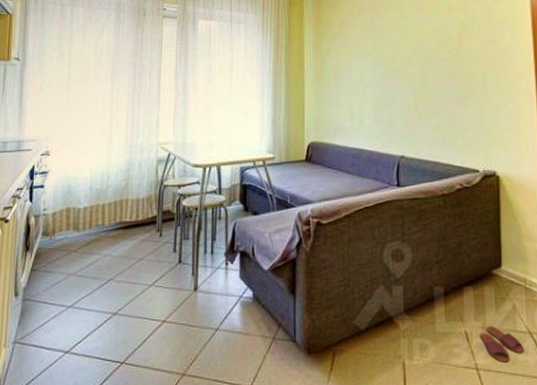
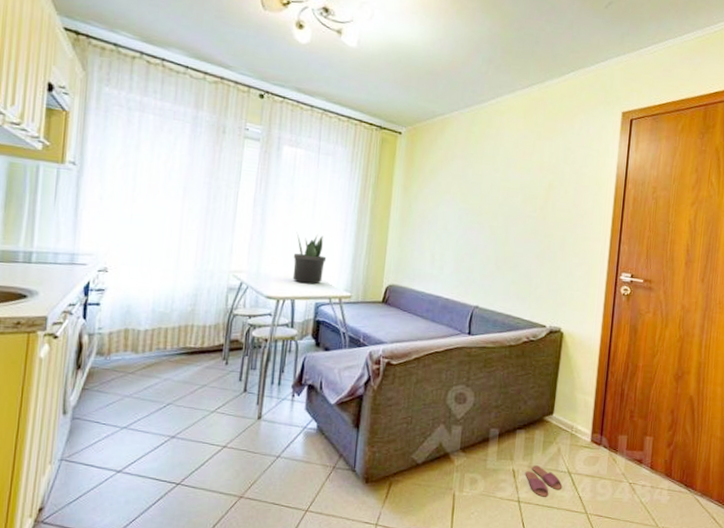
planter: none [215,99,247,149] -> present [292,232,327,284]

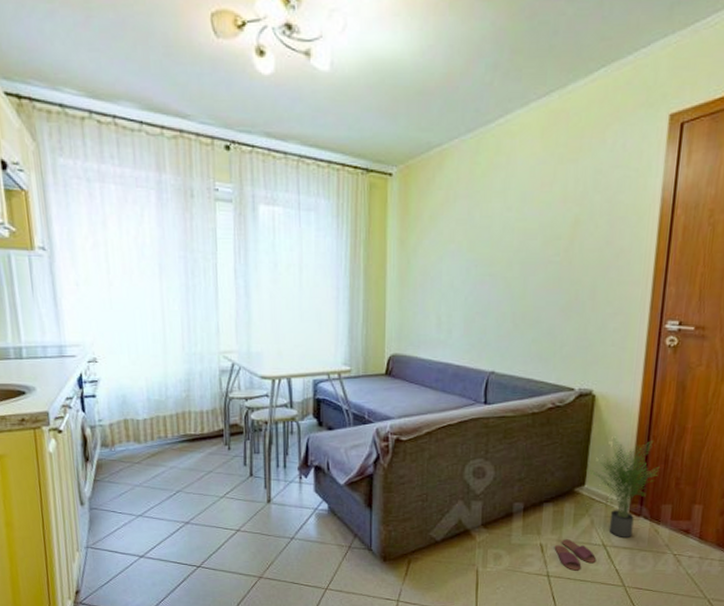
planter: present [292,232,327,284] -> none [284,303,320,360]
potted plant: none [555,373,617,466] -> present [587,439,660,538]

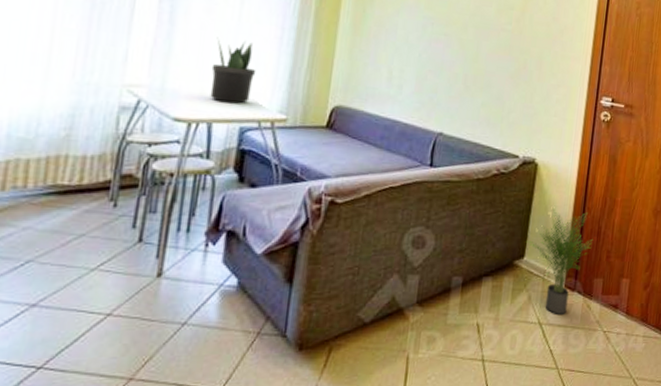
planter: none [284,303,320,360] -> present [210,37,256,104]
slippers: present [554,539,597,571] -> none [490,317,532,353]

